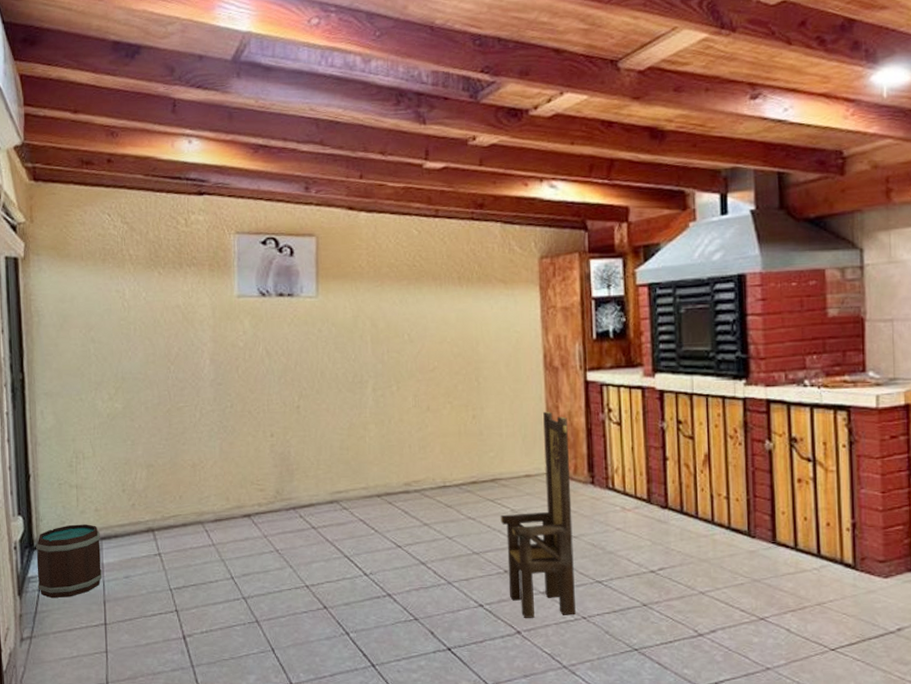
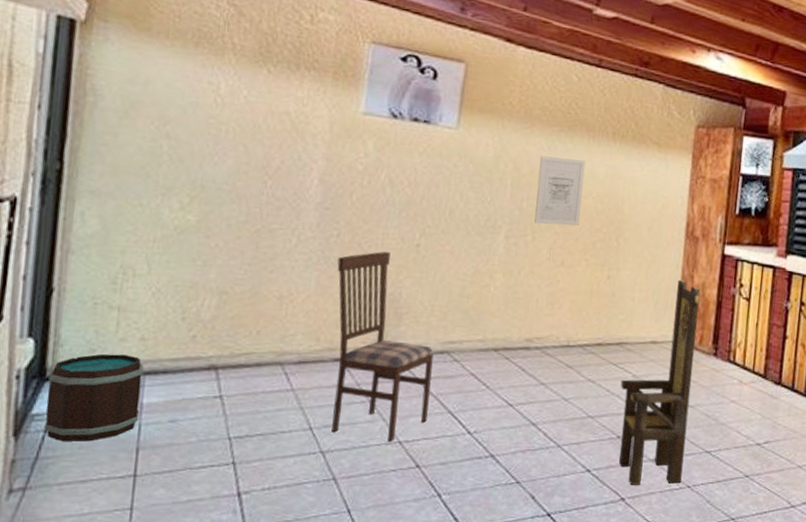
dining chair: none [234,416,327,587] -> present [331,251,434,442]
wall art: none [393,308,438,374] -> present [534,156,586,226]

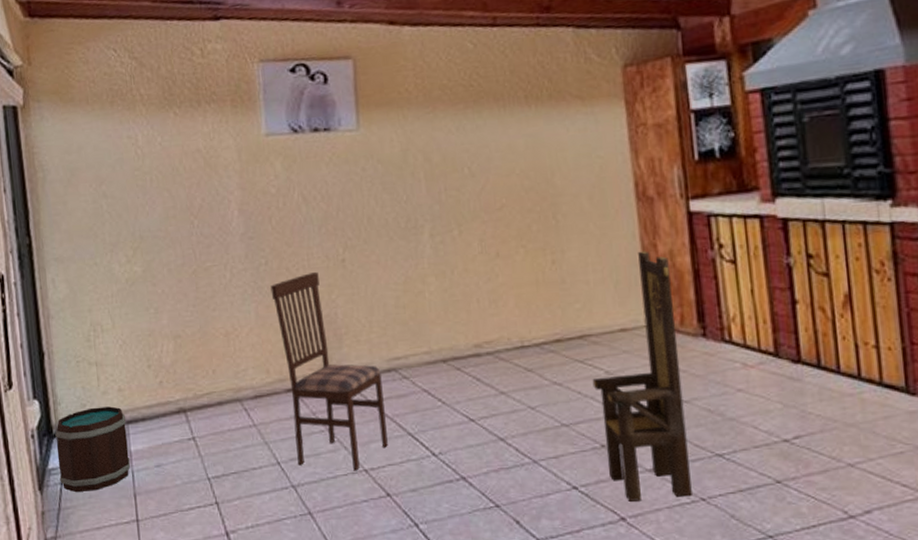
wall art: present [534,156,586,226] -> none [449,135,507,216]

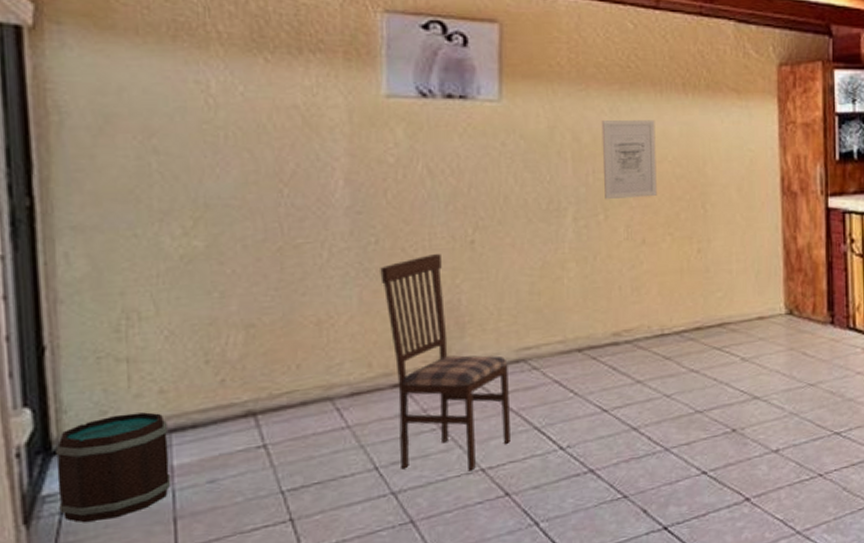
wall art: none [449,135,507,216] -> present [601,120,657,200]
chair: present [592,250,692,502] -> none [728,243,811,482]

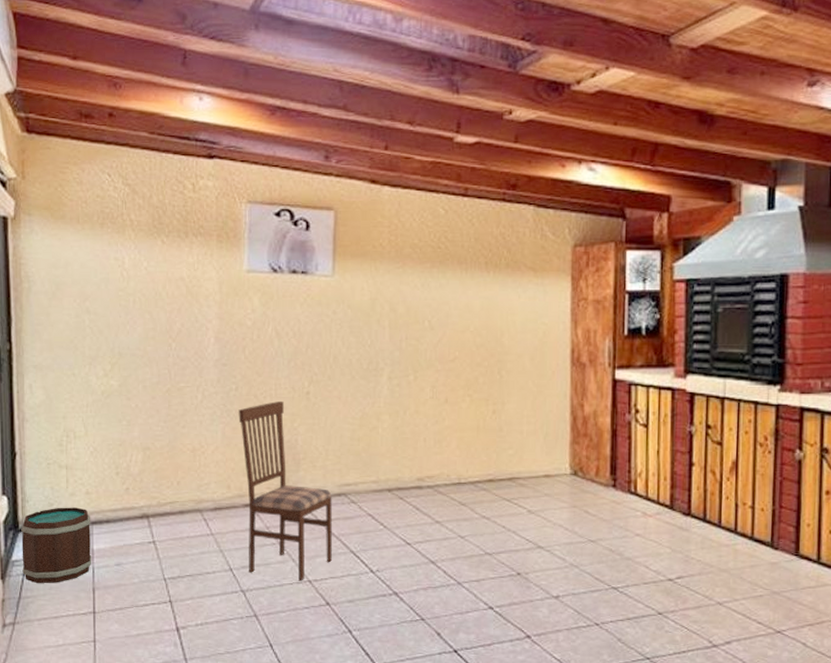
wall art: present [601,120,657,200] -> none [414,294,460,363]

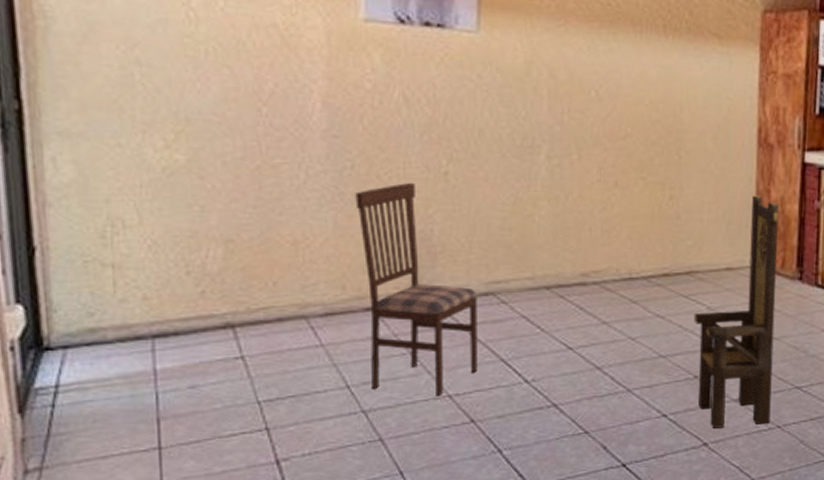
bucket: present [21,507,92,584] -> none [47,317,155,417]
chair: none [516,409,592,623] -> present [693,195,779,428]

